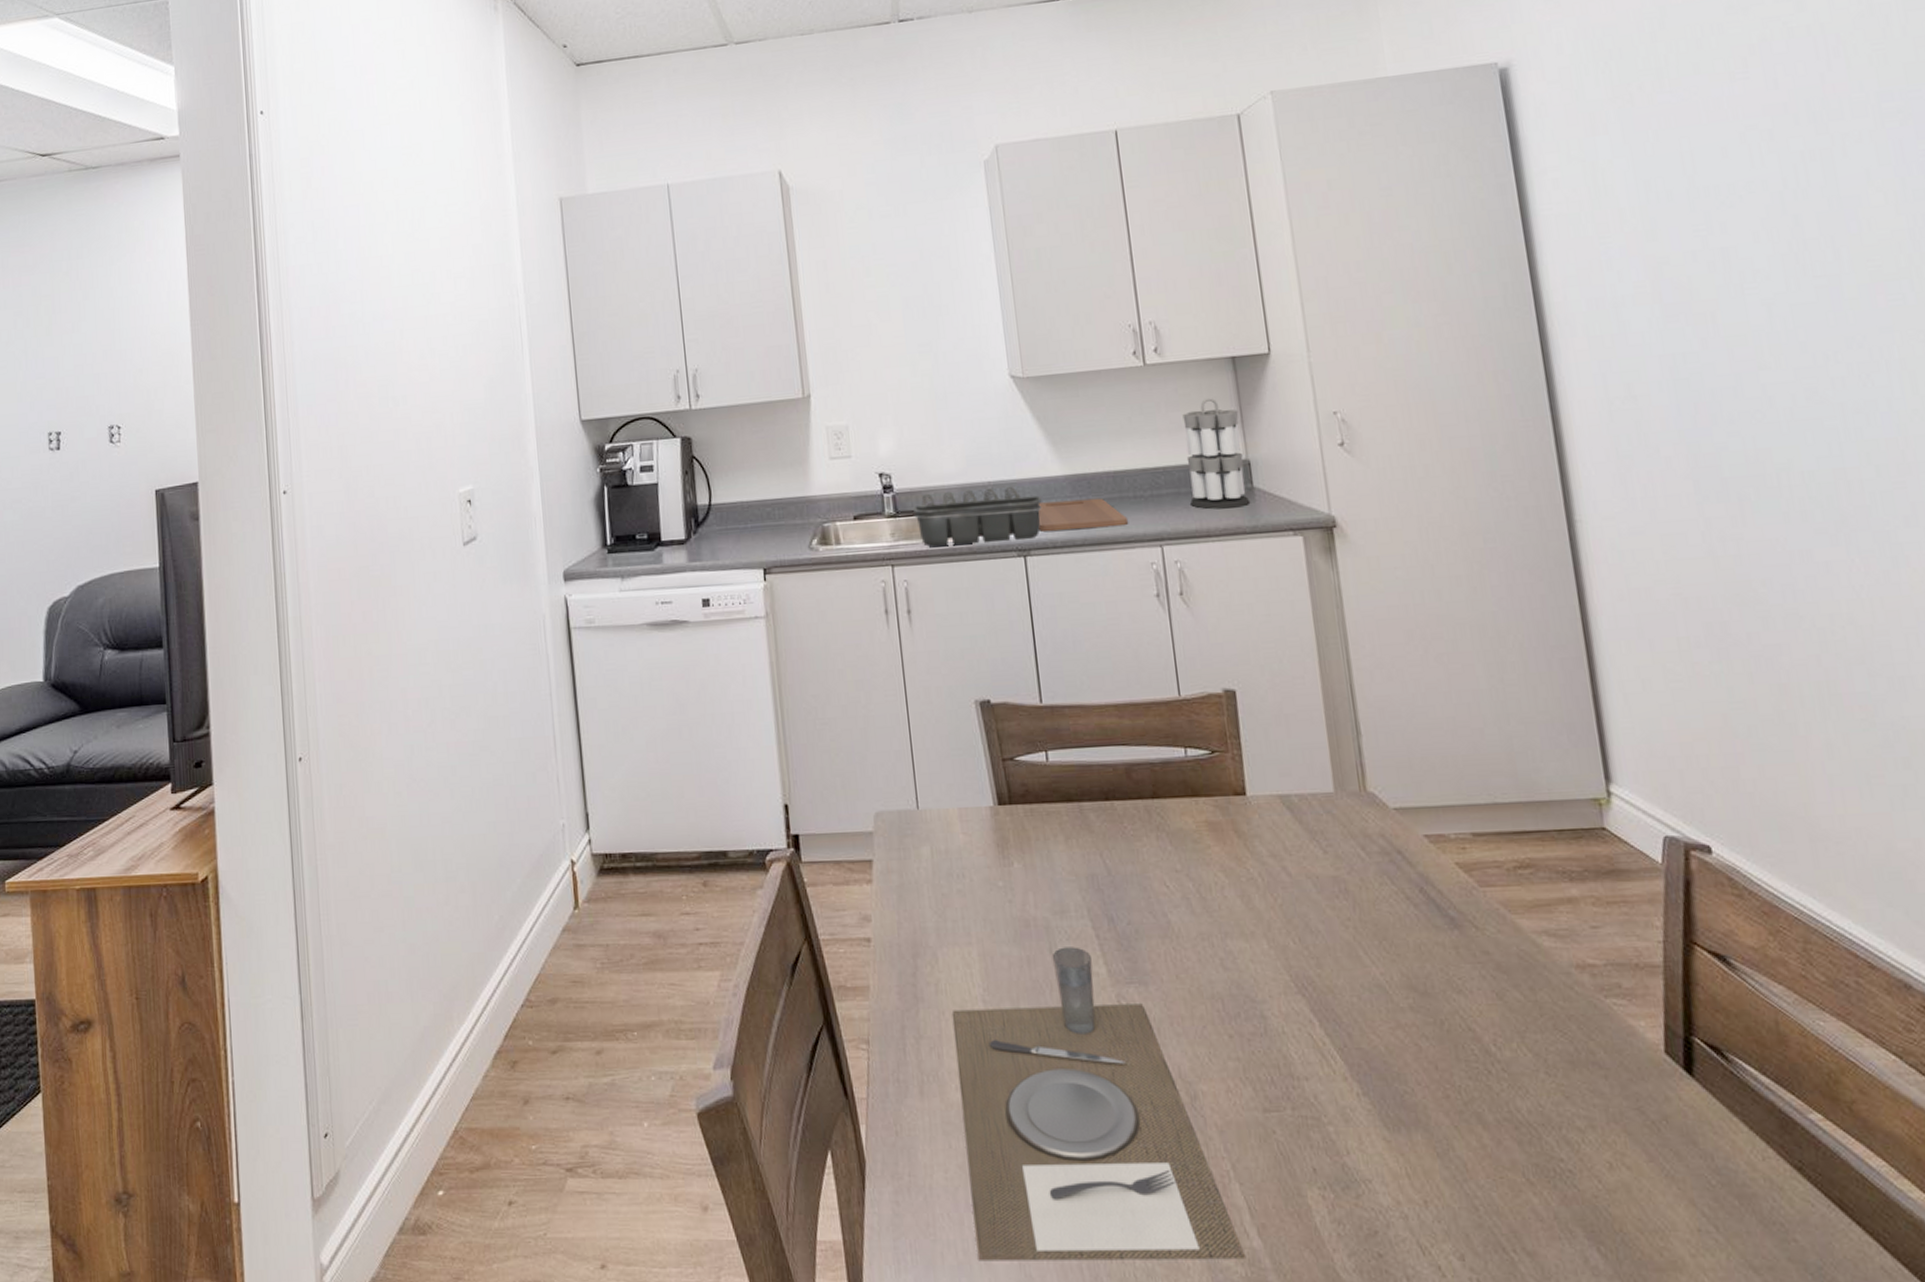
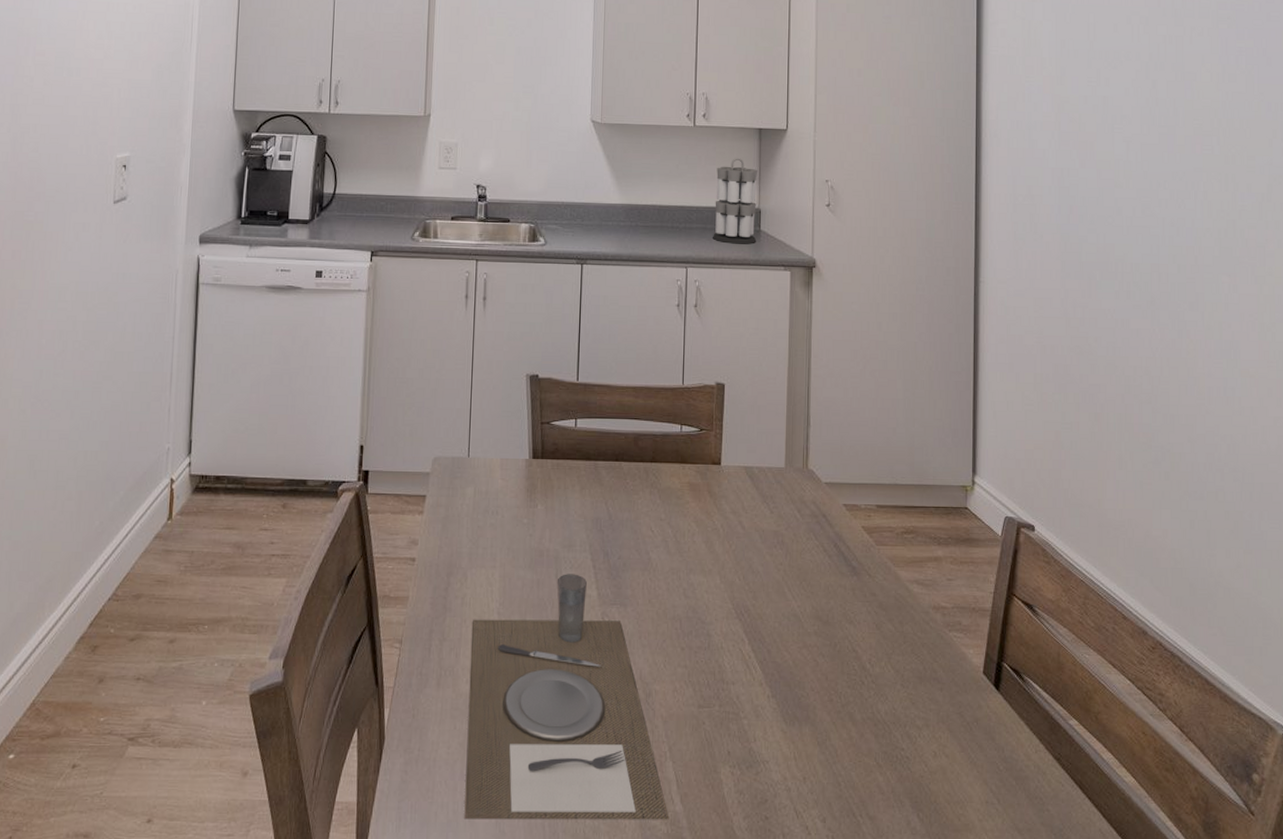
dish rack: present [913,486,1042,547] -> none [500,205,601,252]
cutting board: present [1038,498,1128,532] -> none [596,223,664,249]

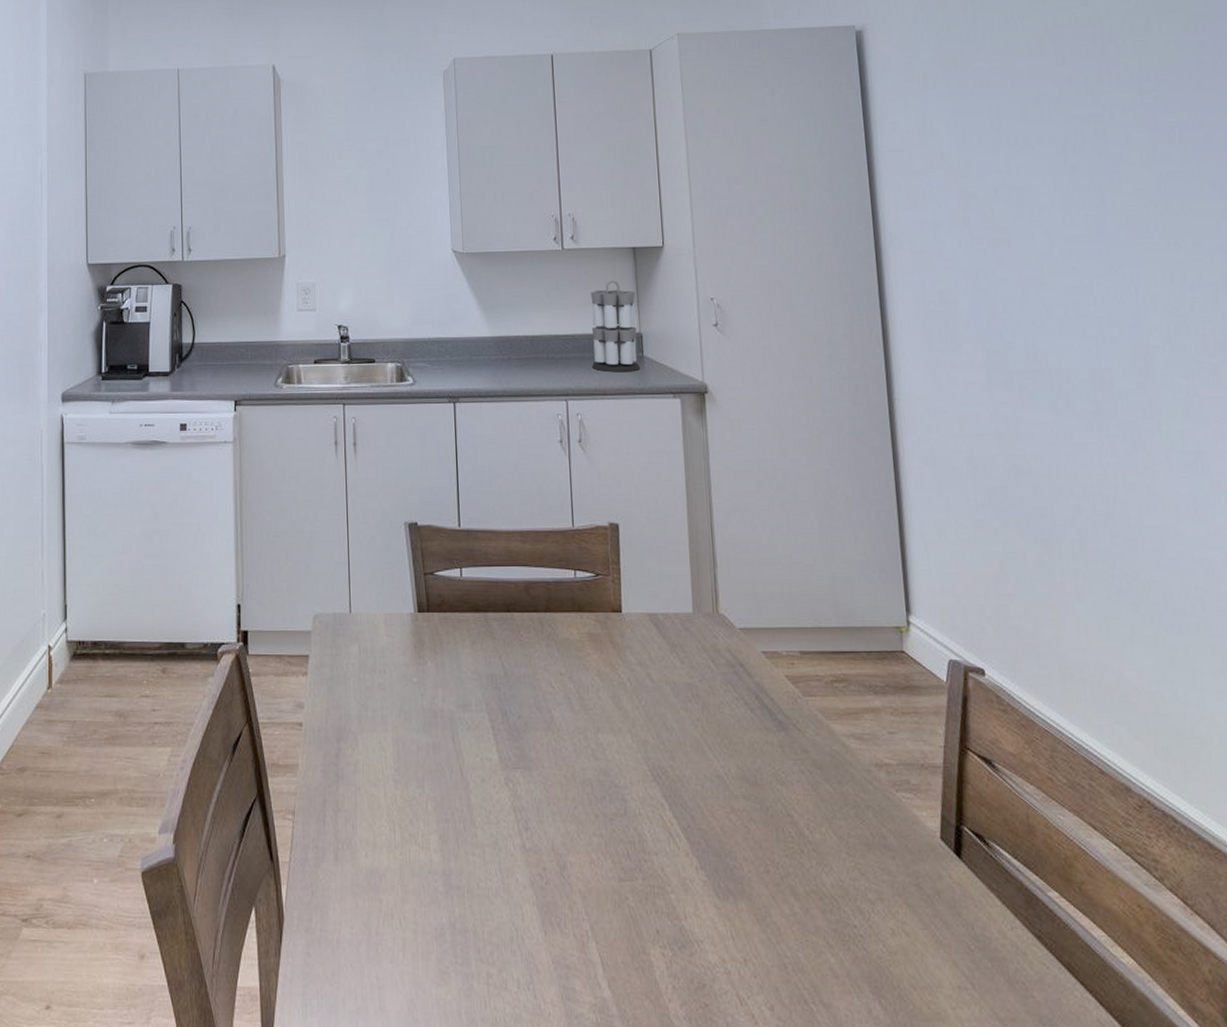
place setting: present [464,574,670,820] -> none [368,736,598,1008]

